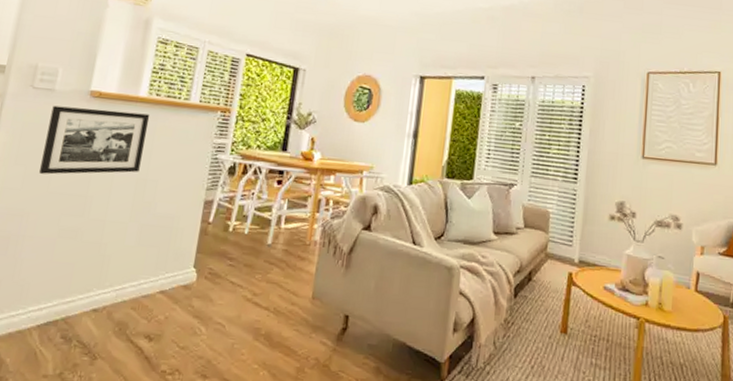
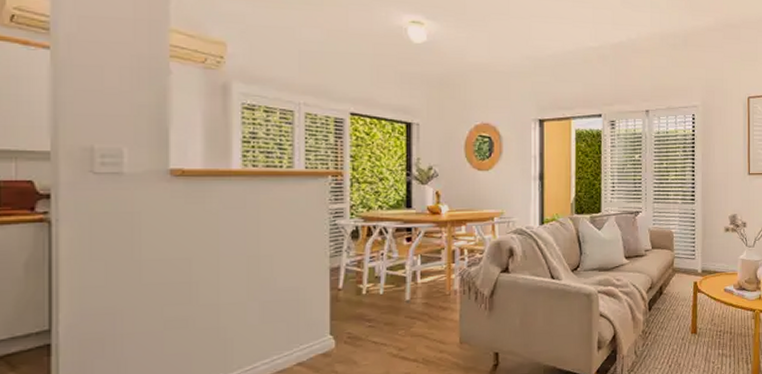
picture frame: present [39,105,150,175] -> none [125,188,250,266]

